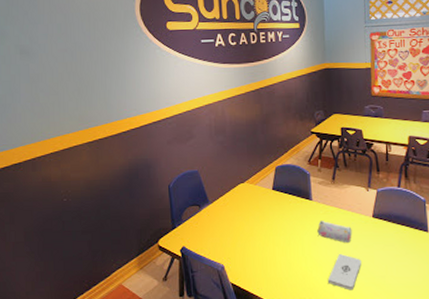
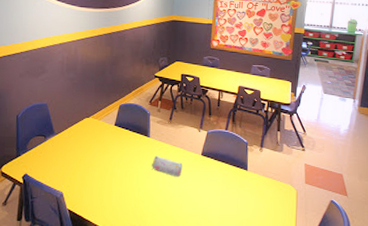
notepad: present [327,254,362,291] -> none [156,187,188,220]

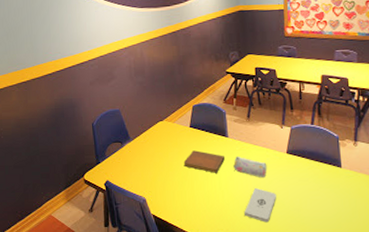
notebook: none [104,148,144,171] -> present [183,150,225,173]
notepad: none [156,187,188,220] -> present [243,188,277,223]

